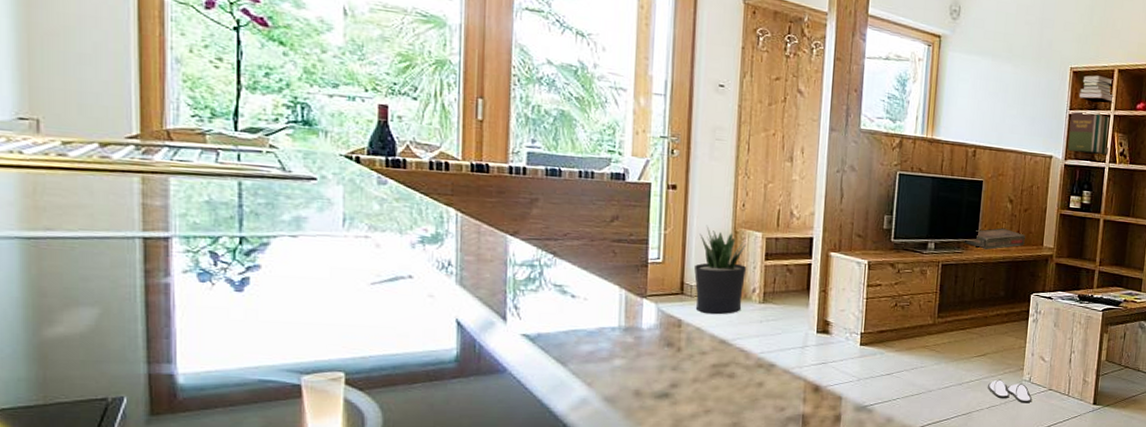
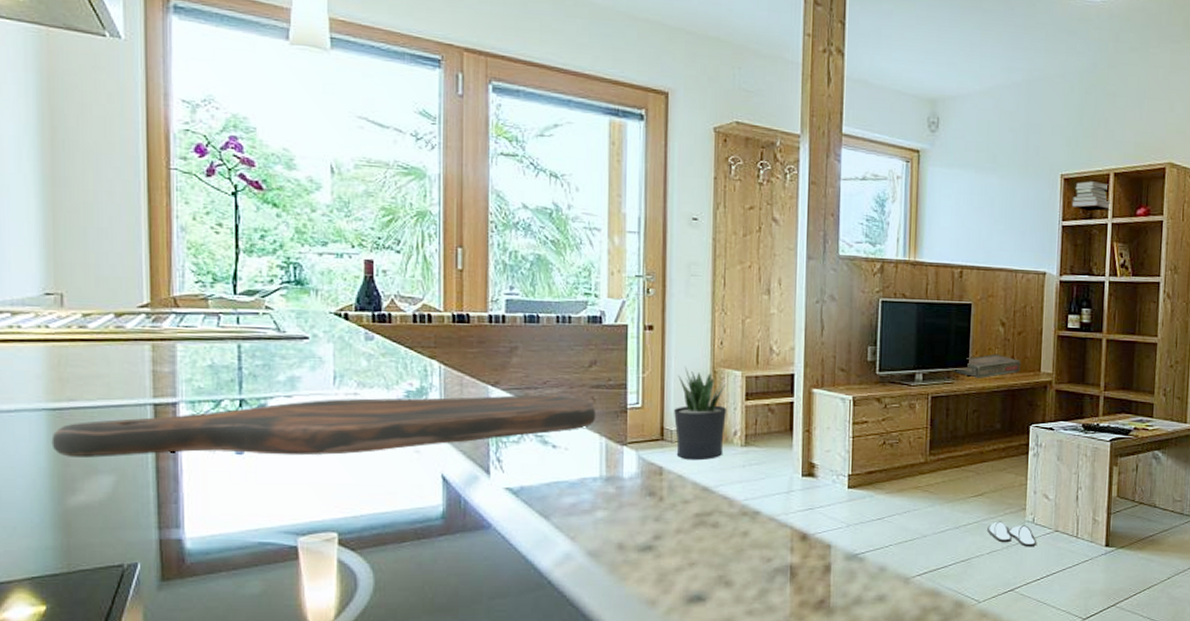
cutting board: none [25,241,617,296] -> present [51,394,597,458]
books: present [1067,112,1111,156] -> none [1062,221,1109,269]

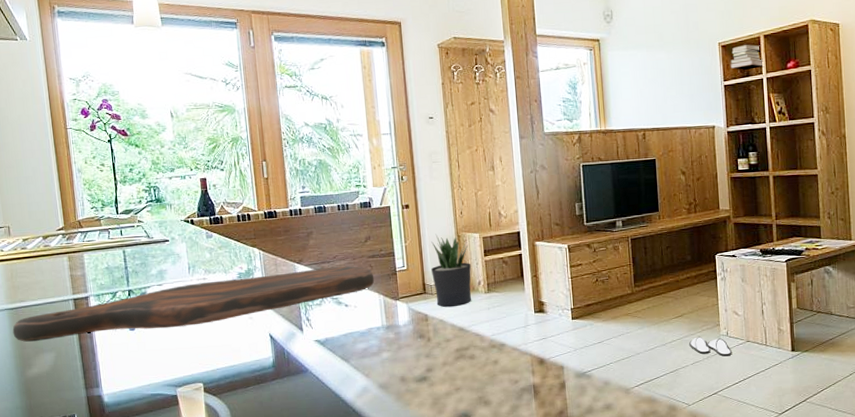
decorative box: present [954,354,1020,378] -> none [647,198,702,220]

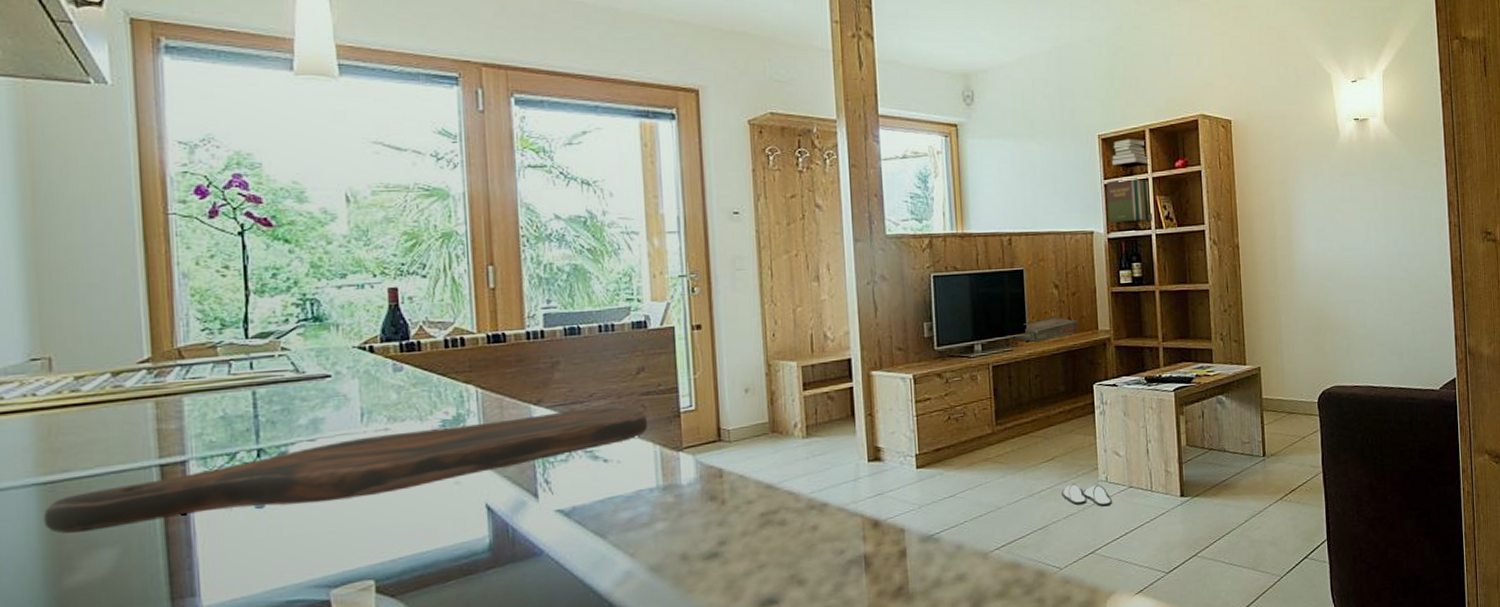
planter: present [431,234,472,308] -> none [730,363,785,459]
decorative box: none [647,198,702,220] -> present [1012,316,1078,343]
books: none [725,78,768,119] -> present [1106,178,1153,224]

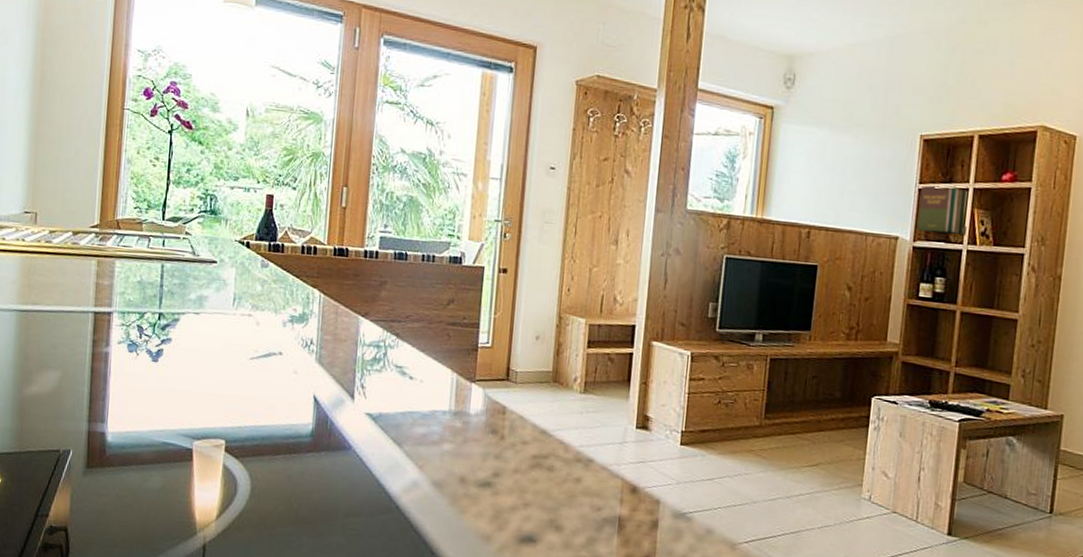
cutting board: present [43,407,649,534] -> none [17,318,451,370]
decorative box: present [1012,316,1078,343] -> none [795,319,866,344]
slippers: present [1062,484,1112,507] -> none [820,495,872,527]
books: present [1111,138,1150,168] -> none [930,142,974,175]

